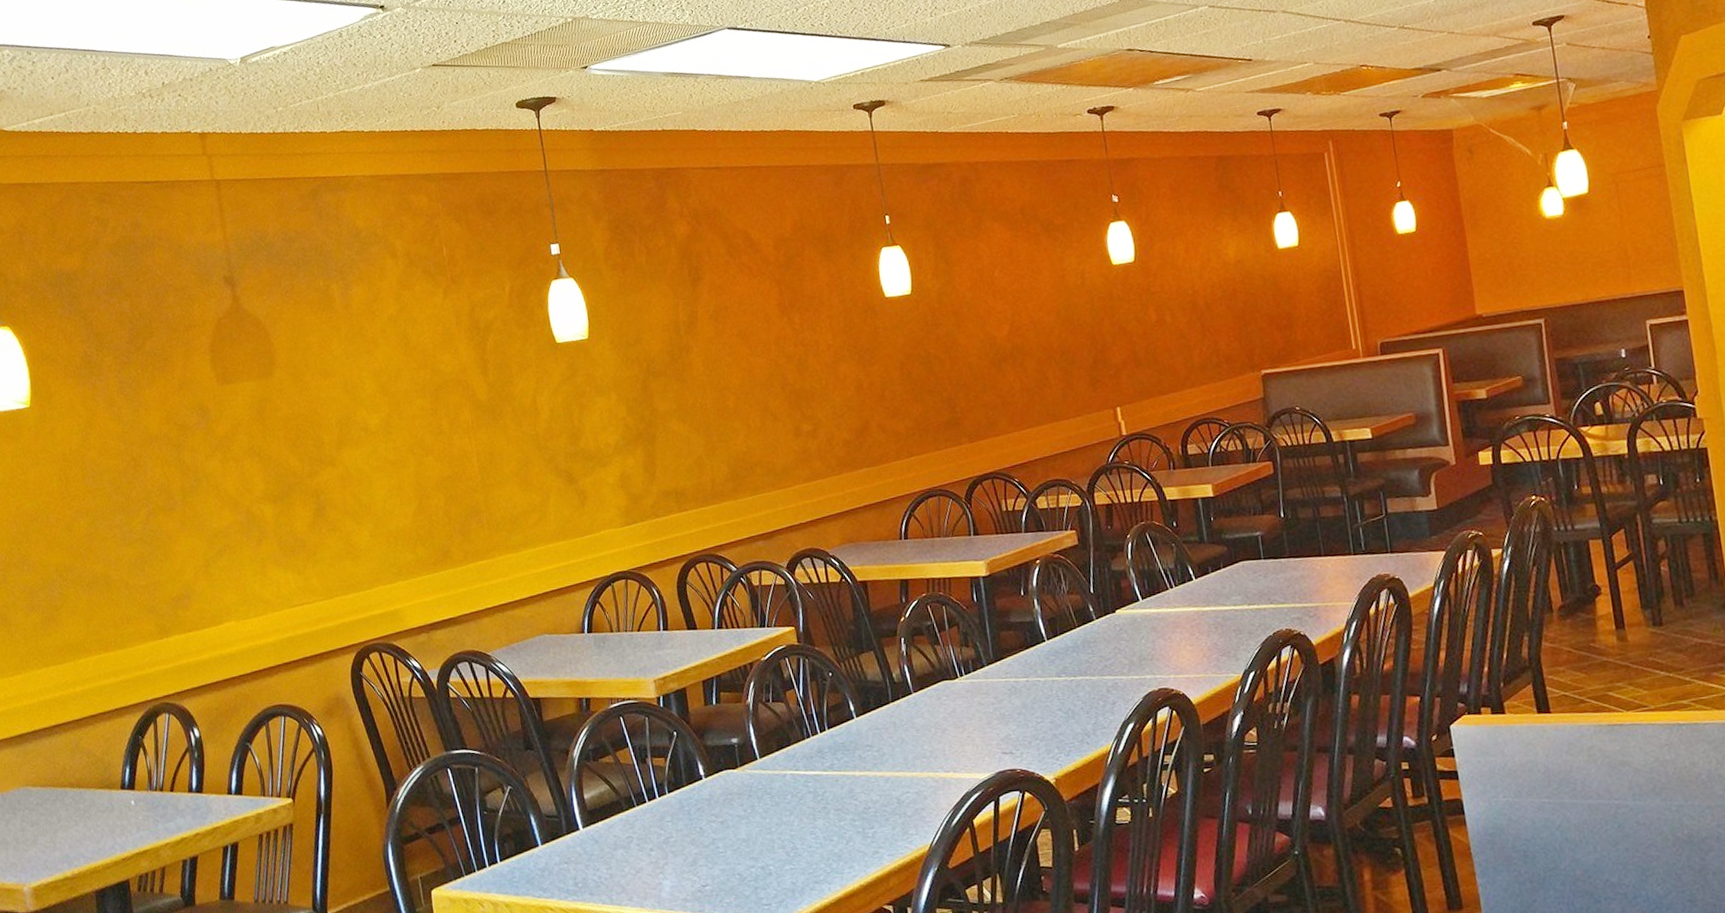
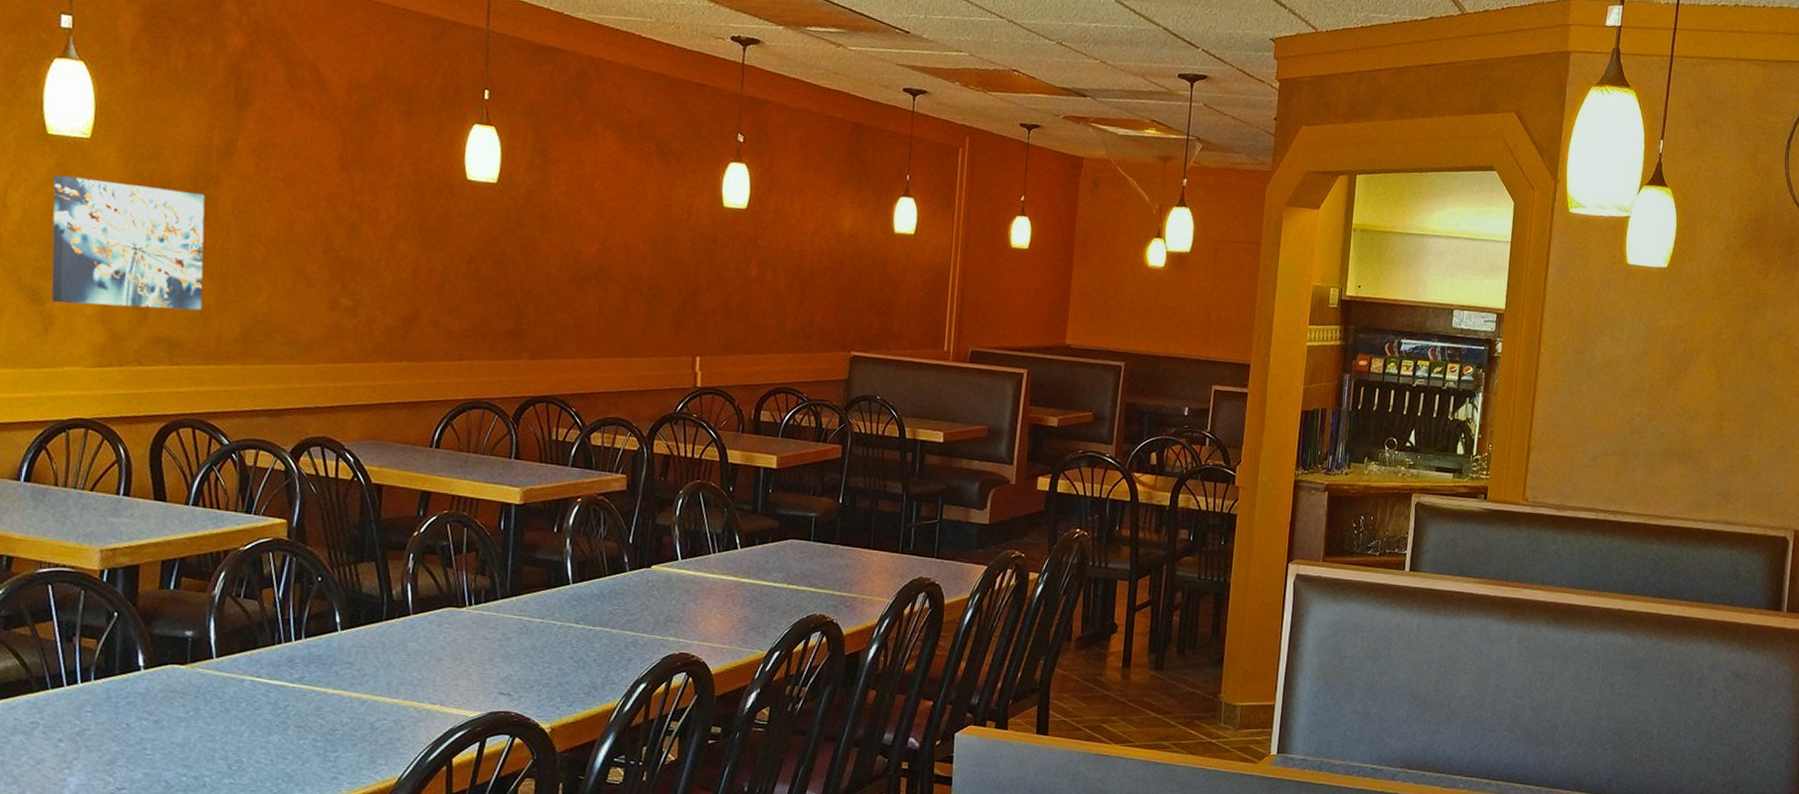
wall art: none [567,363,695,480] -> present [51,175,205,310]

